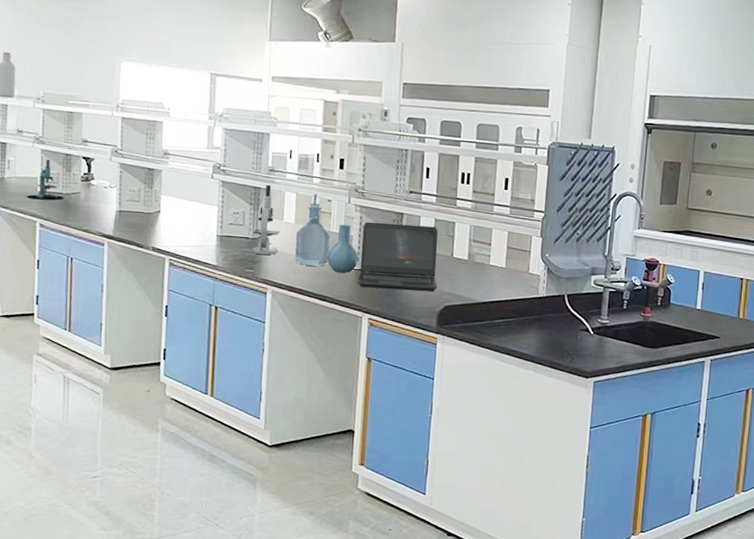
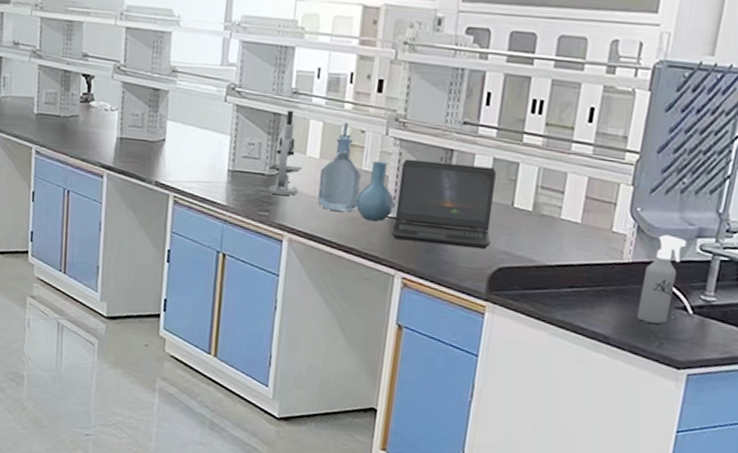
microscope: present [26,159,64,200] -> none [22,76,62,124]
spray bottle: none [553,273,584,344] -> present [636,234,687,324]

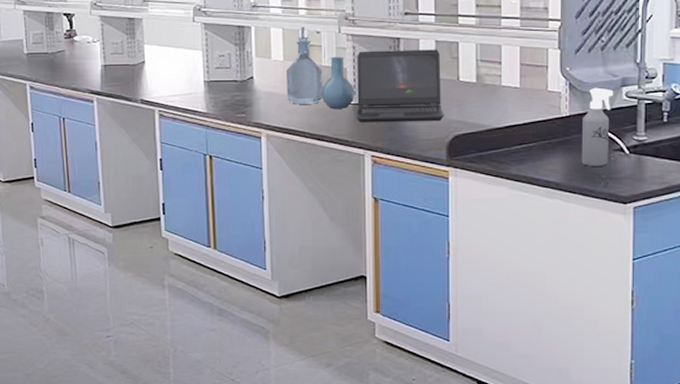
microscope: present [268,110,303,197] -> none [240,22,270,98]

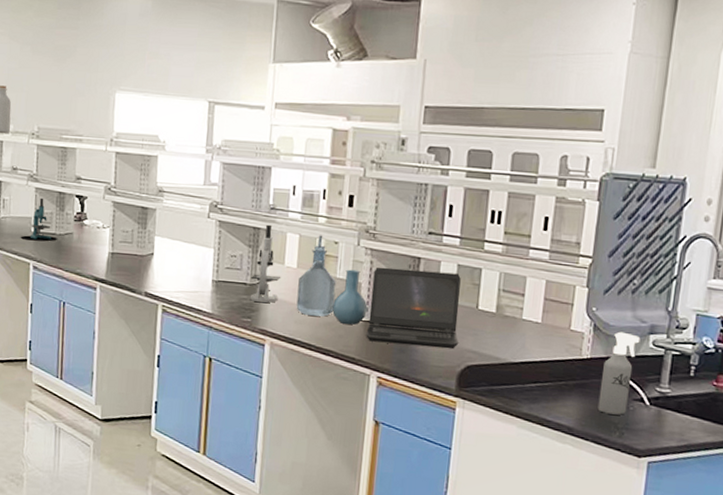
microscope: none [14,19,50,62] -> present [20,198,57,241]
microscope: none [240,22,270,98] -> present [250,224,281,304]

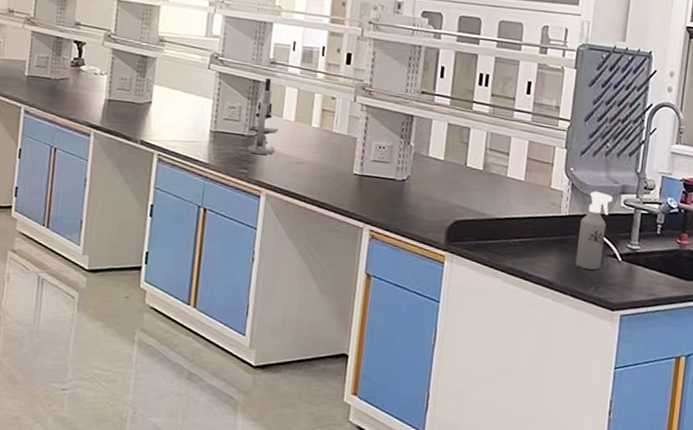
microscope: present [20,198,57,241] -> none [12,41,52,86]
bottle: present [296,235,337,317] -> none [292,90,333,170]
flask: present [332,269,368,325] -> none [327,124,362,179]
laptop computer: present [366,266,461,349] -> none [360,122,451,205]

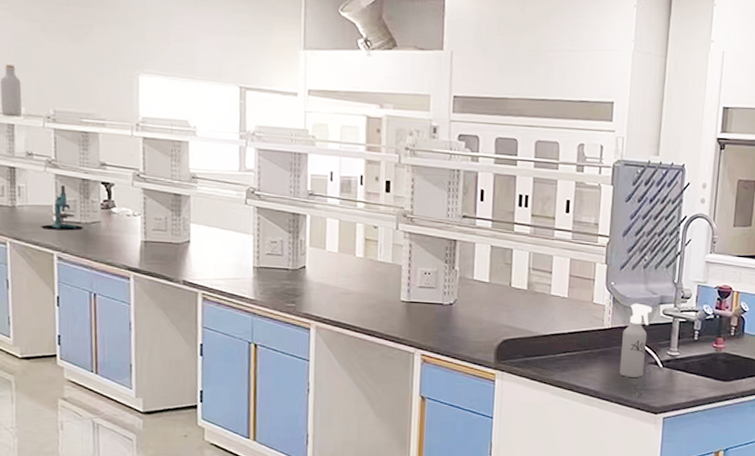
microscope: none [12,41,52,86] -> present [41,185,83,231]
microscope: present [247,78,279,156] -> none [292,210,323,288]

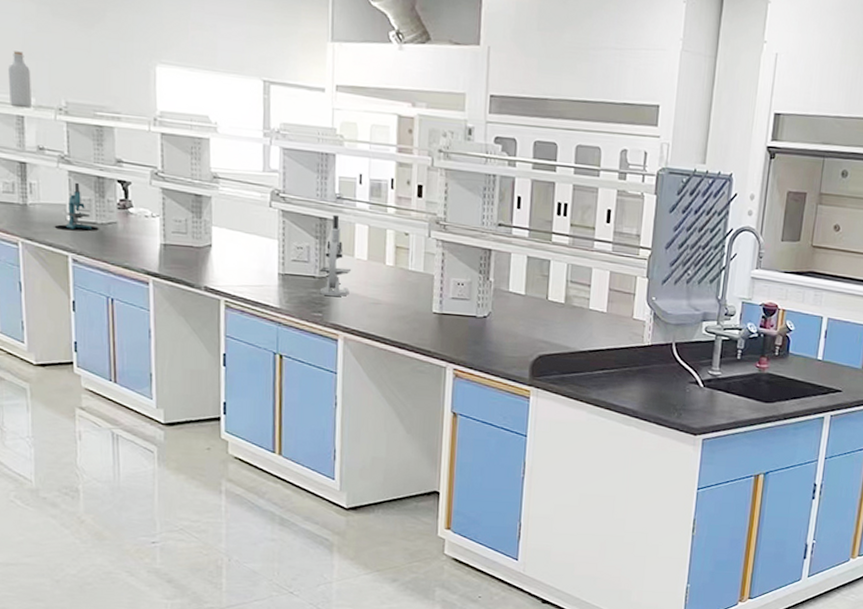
microscope: none [292,210,323,288] -> present [319,214,352,297]
spray bottle: present [619,303,653,378] -> none [658,319,695,397]

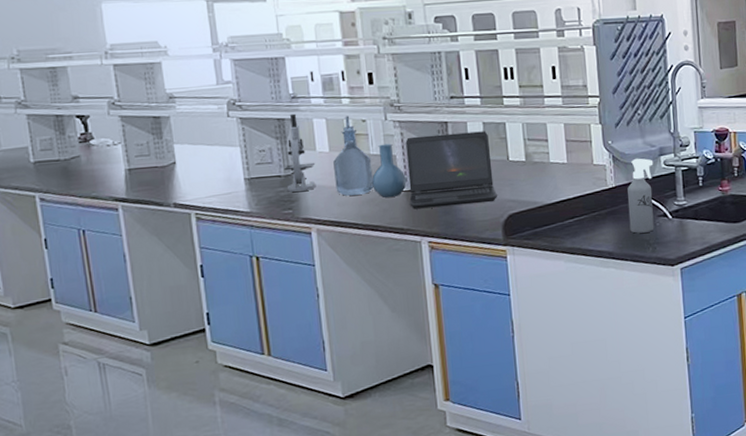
microscope: present [54,182,99,231] -> none [18,124,63,172]
bottle: none [368,226,409,310] -> present [332,116,374,196]
flask: none [405,261,441,317] -> present [371,143,407,197]
laptop computer: none [440,258,531,340] -> present [405,131,497,210]
spray bottle: none [658,319,695,397] -> present [627,158,654,234]

